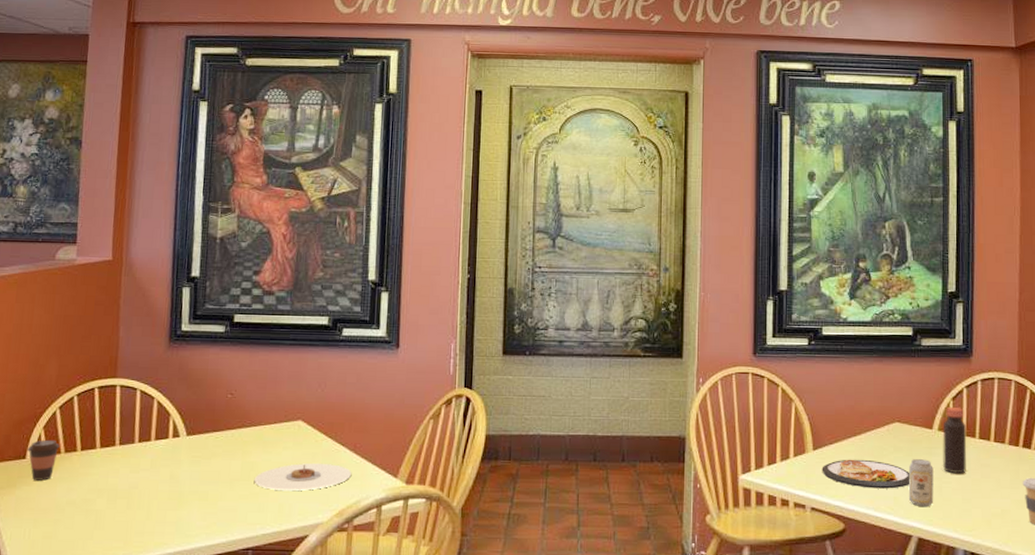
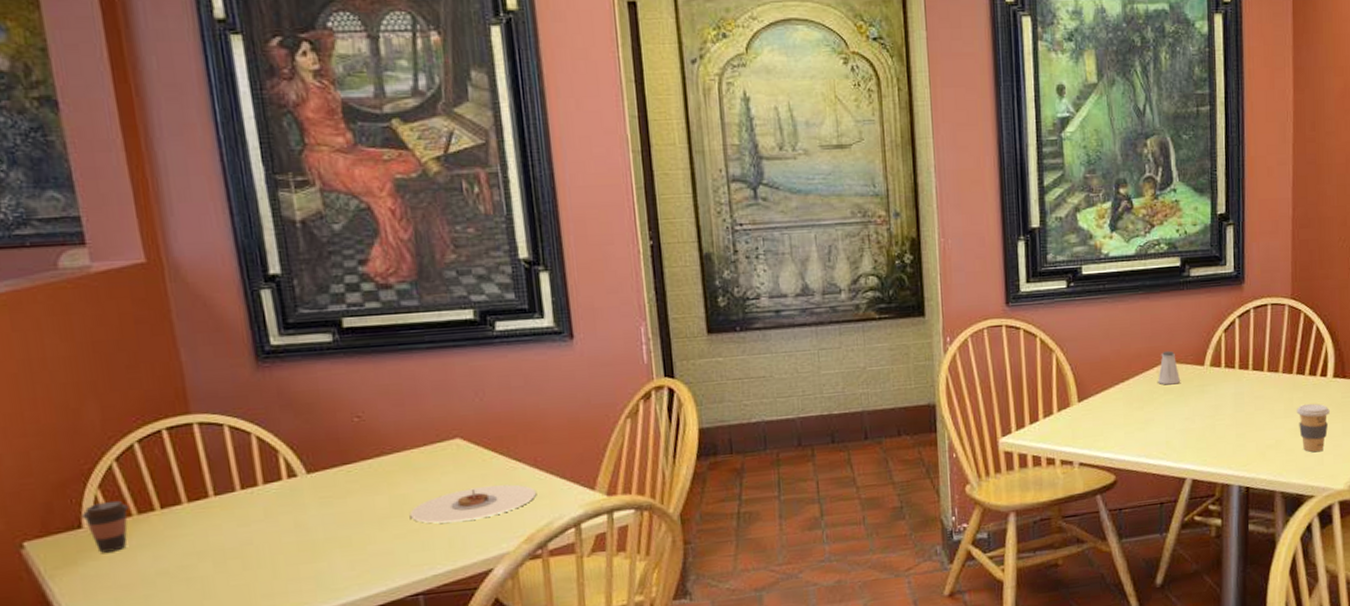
dish: present [822,459,911,489] -> none [1088,405,1183,436]
saltshaker: none [888,411,910,444] -> present [1158,350,1181,385]
beverage can: present [908,459,934,506] -> none [1181,398,1207,448]
bottle: present [942,406,967,474] -> none [1214,339,1240,410]

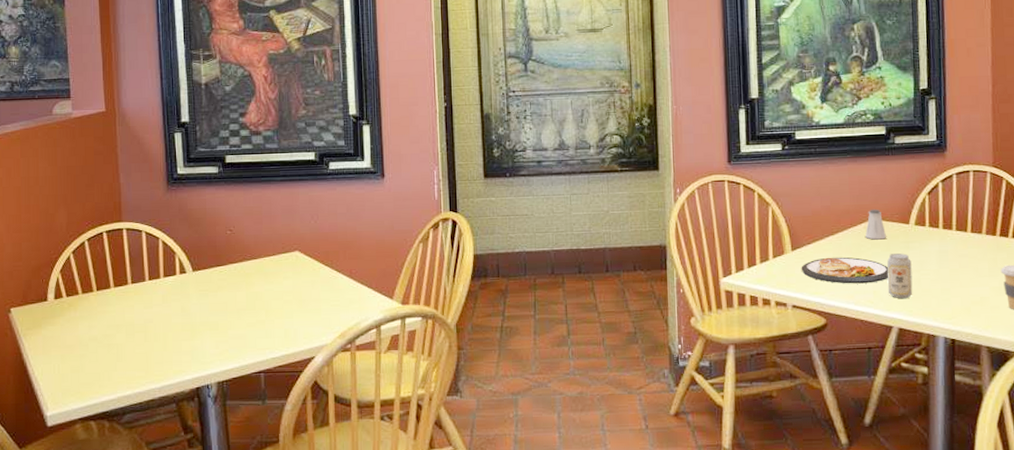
coffee cup: present [82,500,129,553] -> none [48,282,77,320]
plate: present [409,484,537,524] -> none [259,289,350,317]
dish: none [1088,405,1183,436] -> present [801,257,889,284]
beverage can: none [1181,398,1207,448] -> present [887,253,913,298]

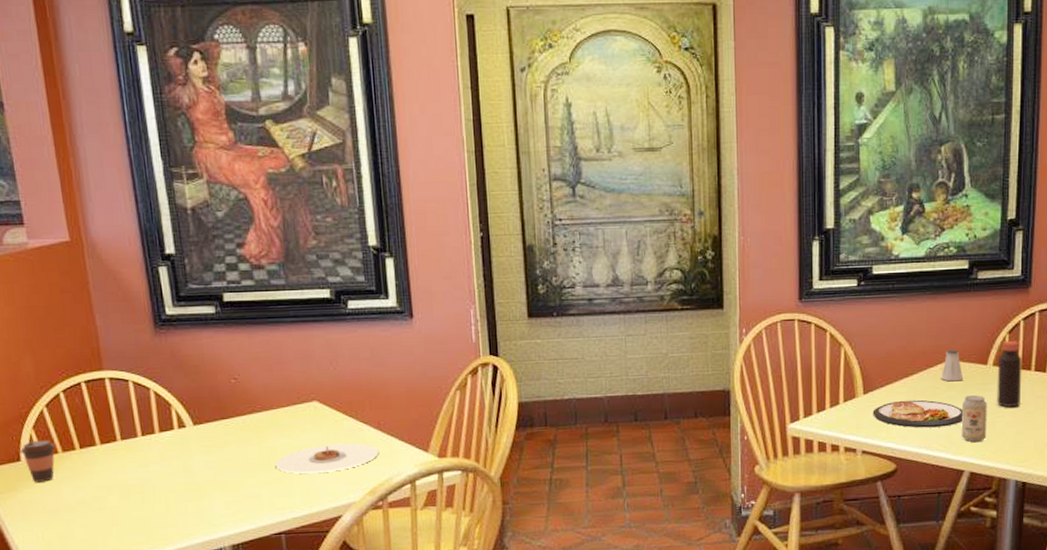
coffee cup: none [48,282,77,320] -> present [20,439,56,482]
plate: none [259,289,350,317] -> present [275,443,380,474]
bottle: none [919,201,944,266] -> present [996,340,1022,408]

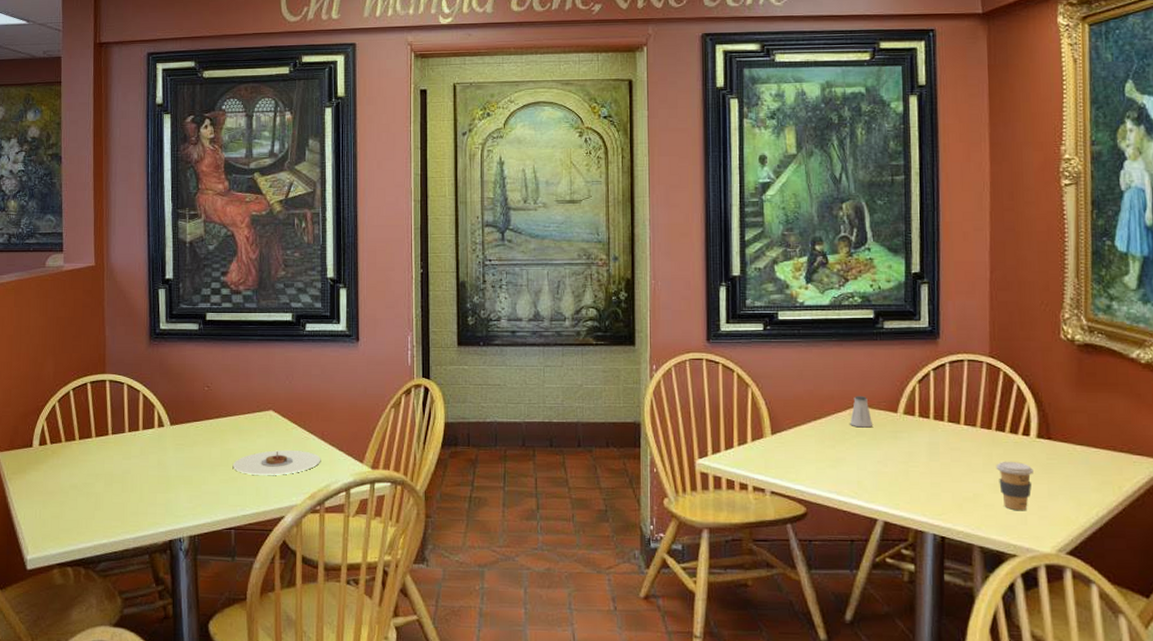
coffee cup: present [20,439,56,482] -> none [33,430,61,467]
dish: present [872,400,964,428] -> none [781,443,875,473]
beverage can: present [961,395,987,442] -> none [872,443,900,490]
bottle: present [996,340,1022,408] -> none [908,389,935,458]

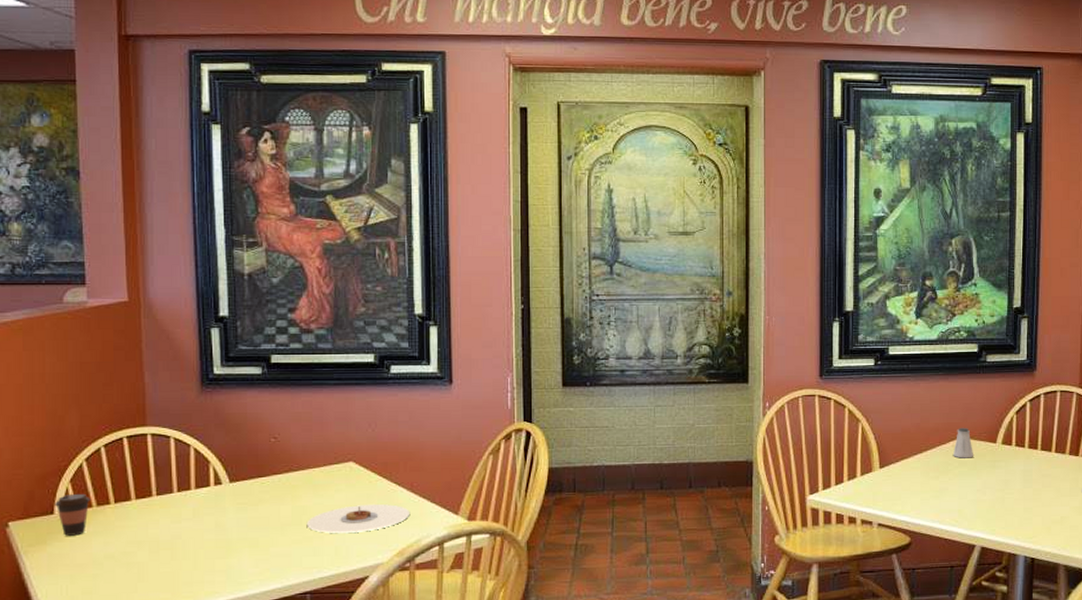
coffee cup: none [33,430,61,467] -> present [55,493,90,536]

